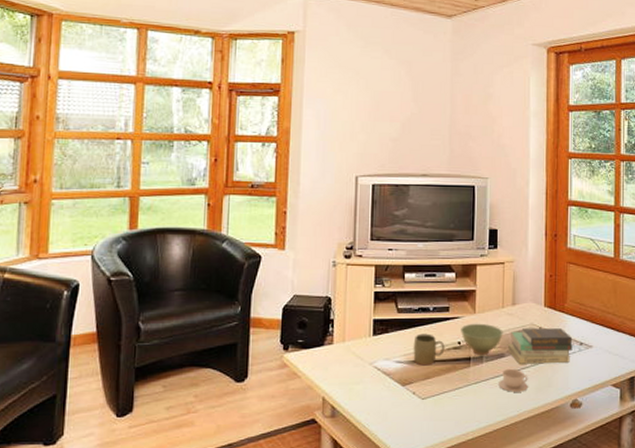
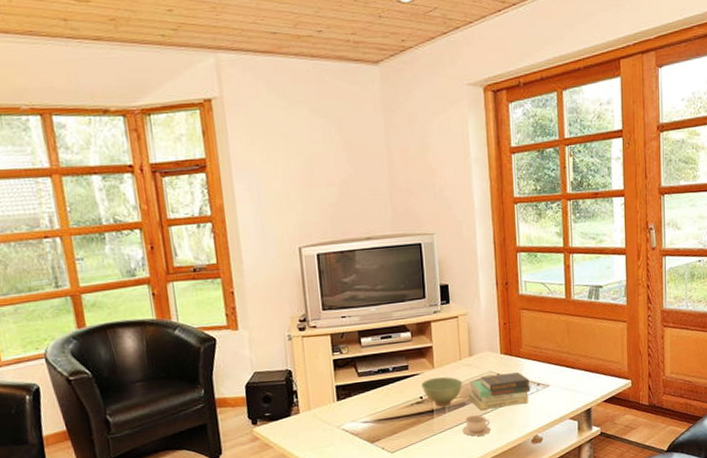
mug: present [413,333,445,366] -> none [377,392,408,423]

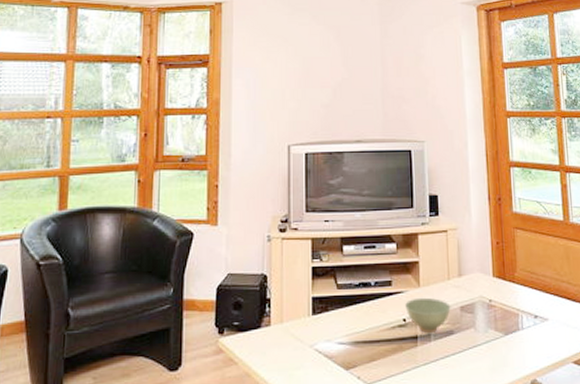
teacup: present [462,414,491,436] -> none [449,346,482,374]
books: present [467,372,531,410] -> none [456,300,527,342]

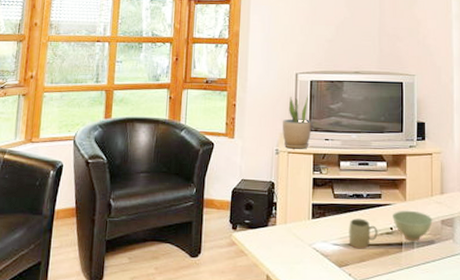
potted plant: none [275,169,308,234] -> present [282,94,311,149]
mug: none [355,311,389,347] -> present [348,218,378,249]

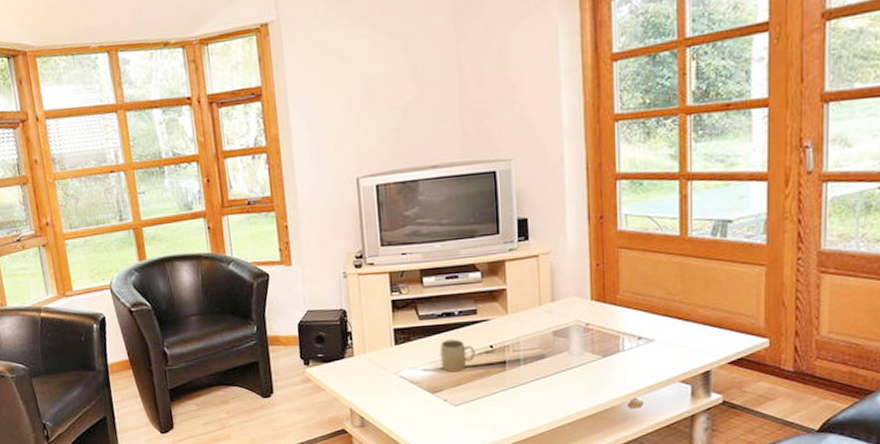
potted plant: present [282,94,311,149] -> none [347,201,384,270]
bowl: present [393,210,433,241] -> none [492,324,543,358]

